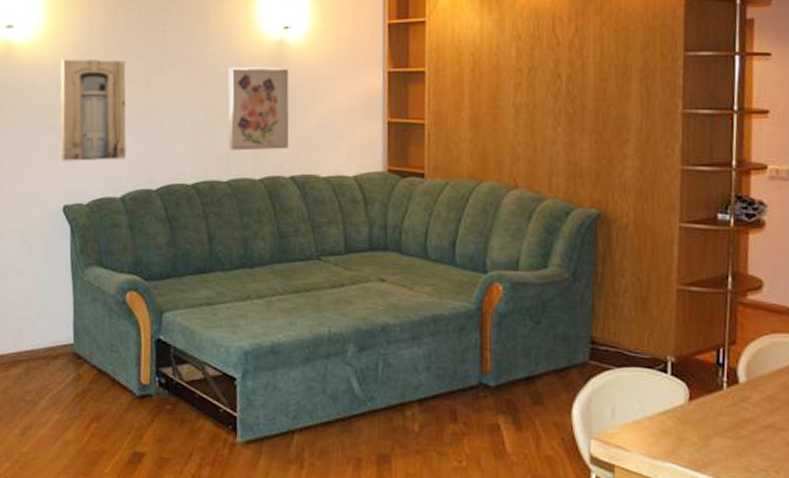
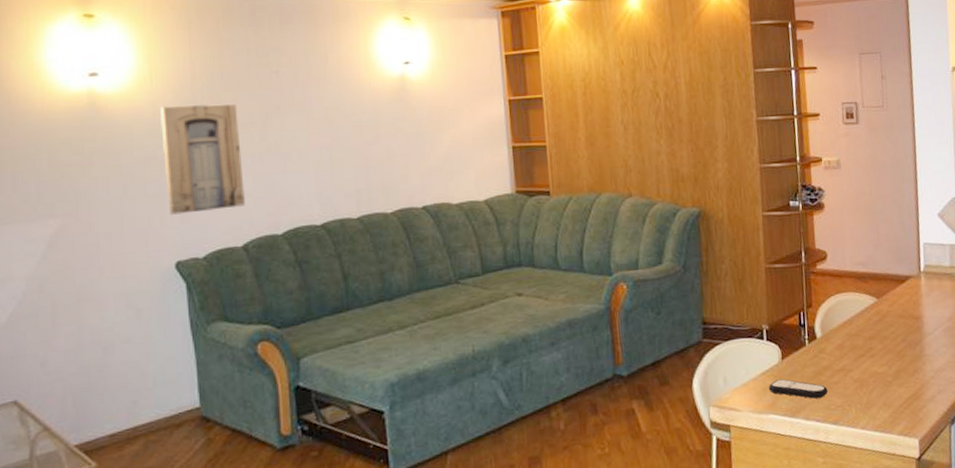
wall art: present [228,66,289,151] -> none [350,102,418,187]
remote control: none [668,423,749,455] -> present [768,379,828,399]

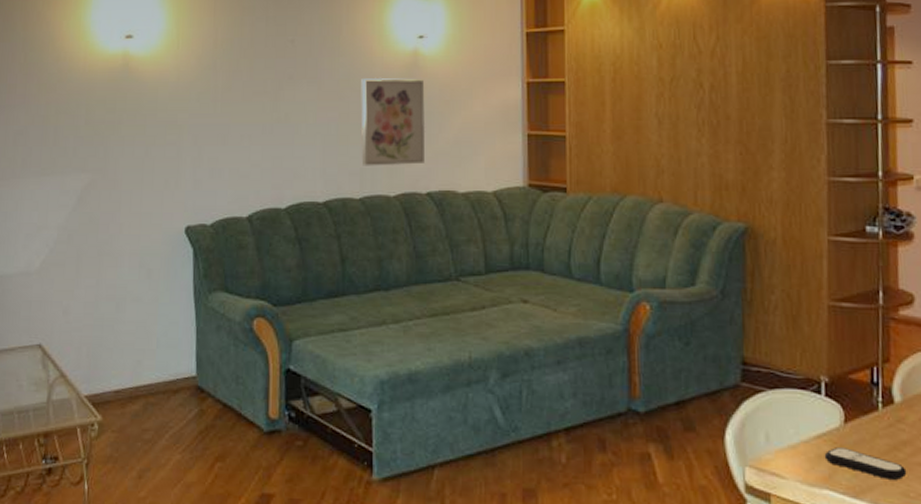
wall art: present [160,104,246,215] -> none [183,70,254,179]
wall art: none [350,102,418,187] -> present [361,77,425,166]

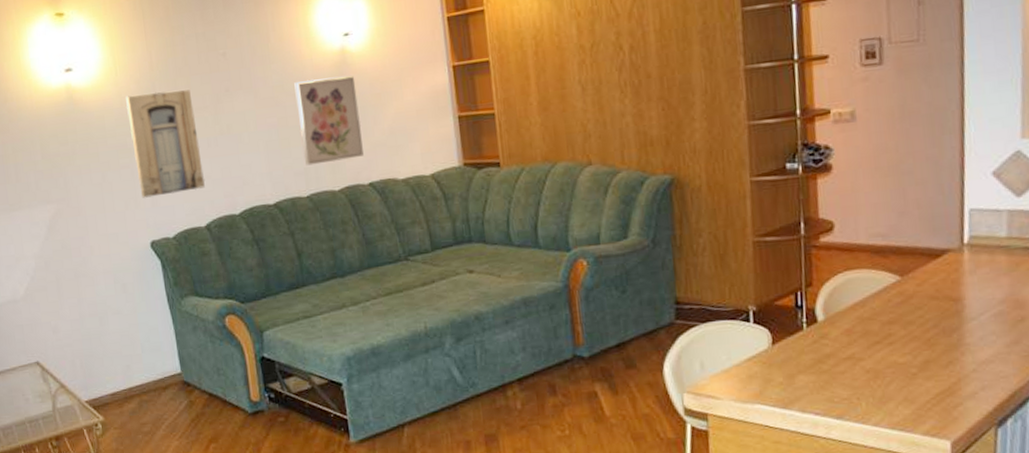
wall art: none [183,70,254,179] -> present [126,90,205,198]
remote control: present [824,447,907,480] -> none [754,366,831,389]

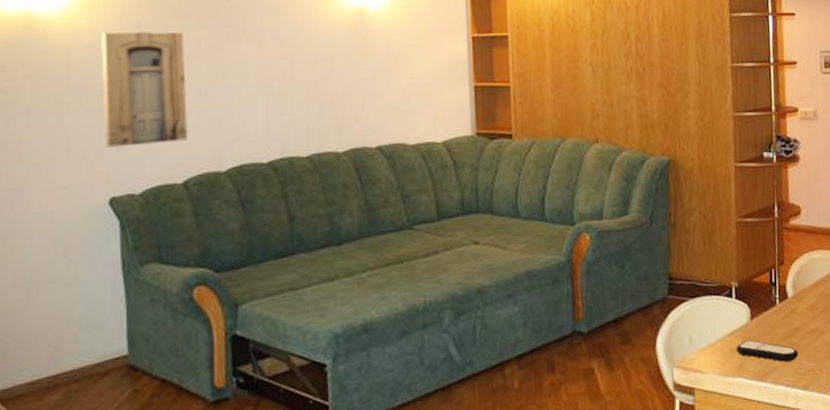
wall art: present [294,76,364,166] -> none [305,35,373,124]
remote control: none [754,366,831,389] -> present [736,340,799,362]

